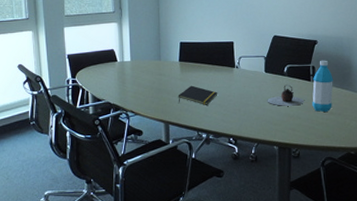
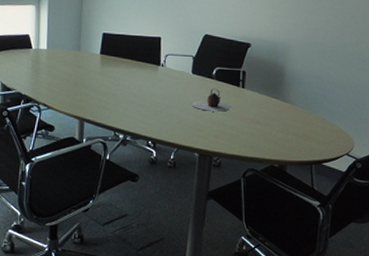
notepad: present [178,85,217,105] -> none [95,81,139,104]
water bottle: present [312,60,333,113] -> none [239,65,264,122]

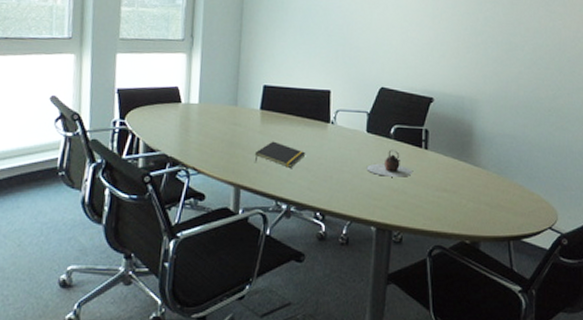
notepad: none [95,81,139,104] -> present [254,141,305,168]

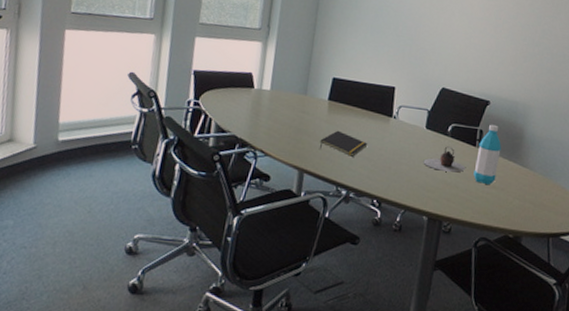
water bottle: none [422,122,450,189] -> present [473,124,501,185]

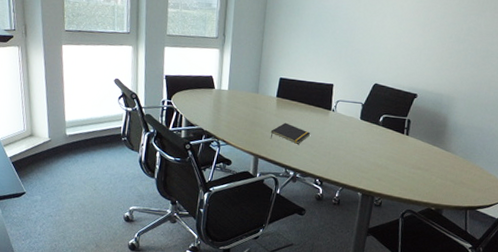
teapot: present [423,146,465,173] -> none [358,134,394,156]
water bottle: present [473,124,501,185] -> none [401,114,427,167]

